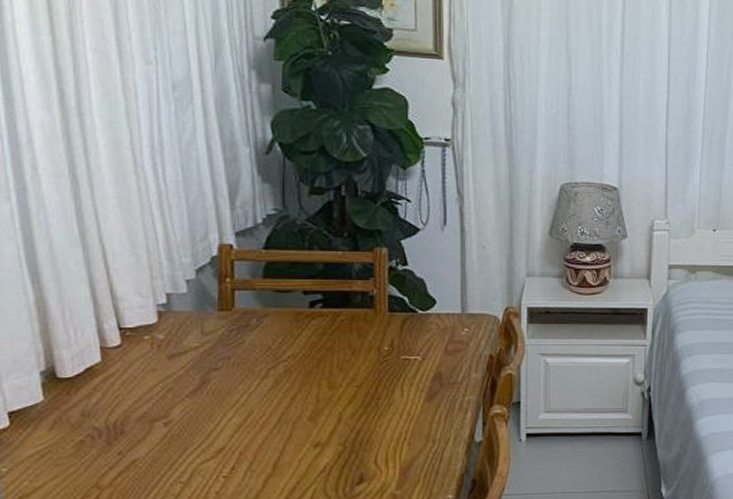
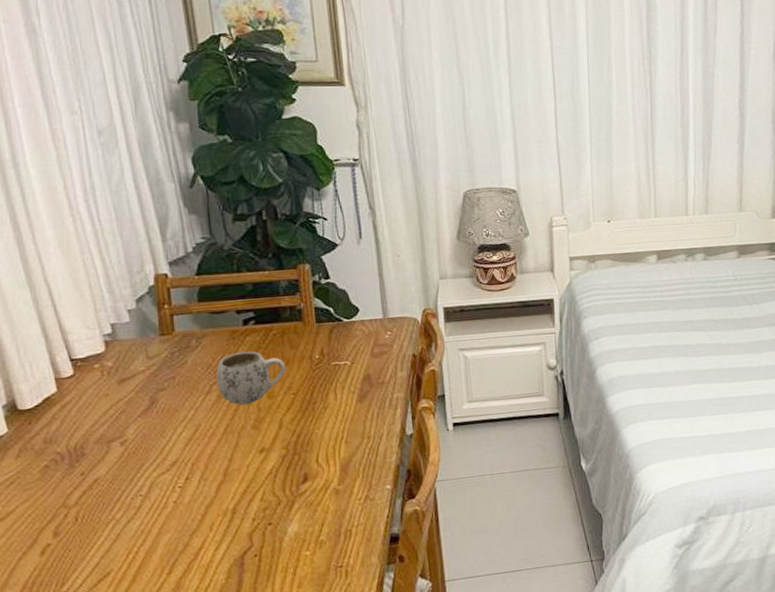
mug: none [275,336,351,394] -> present [216,351,286,406]

